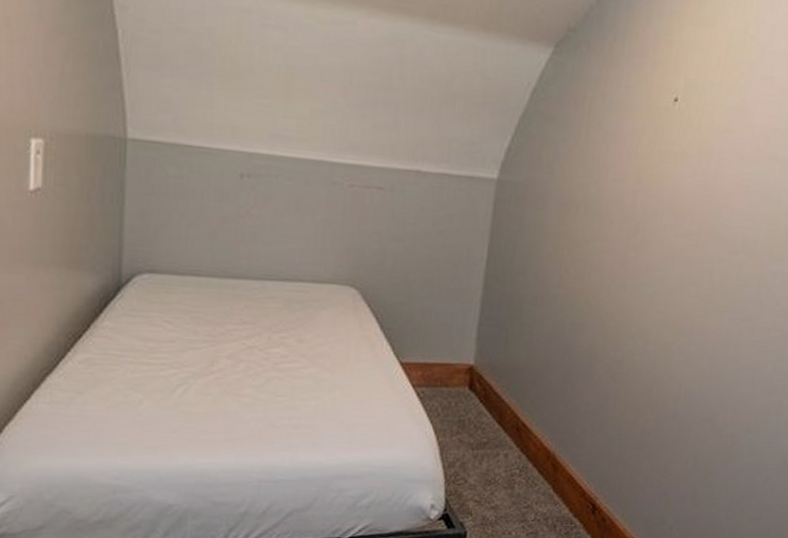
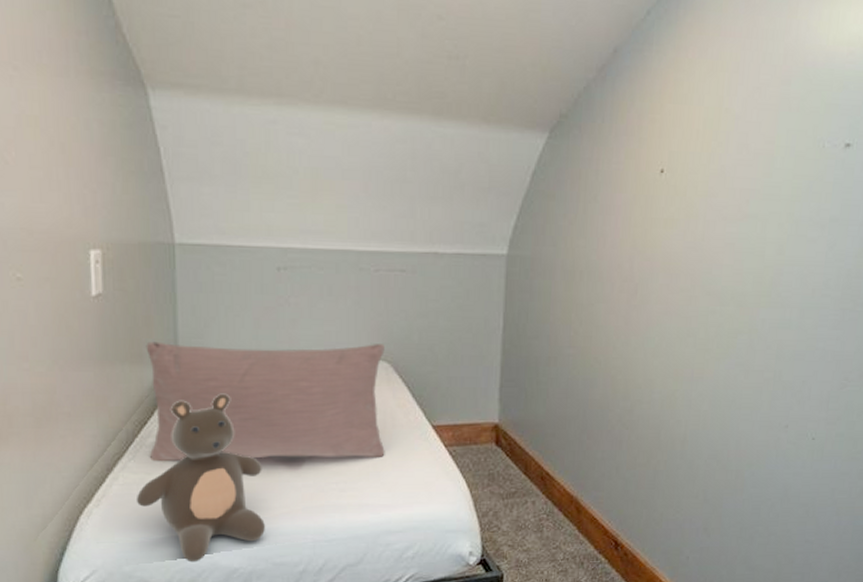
teddy bear: none [63,309,208,495] -> present [135,393,265,563]
pillow: none [83,245,354,394] -> present [145,341,385,462]

